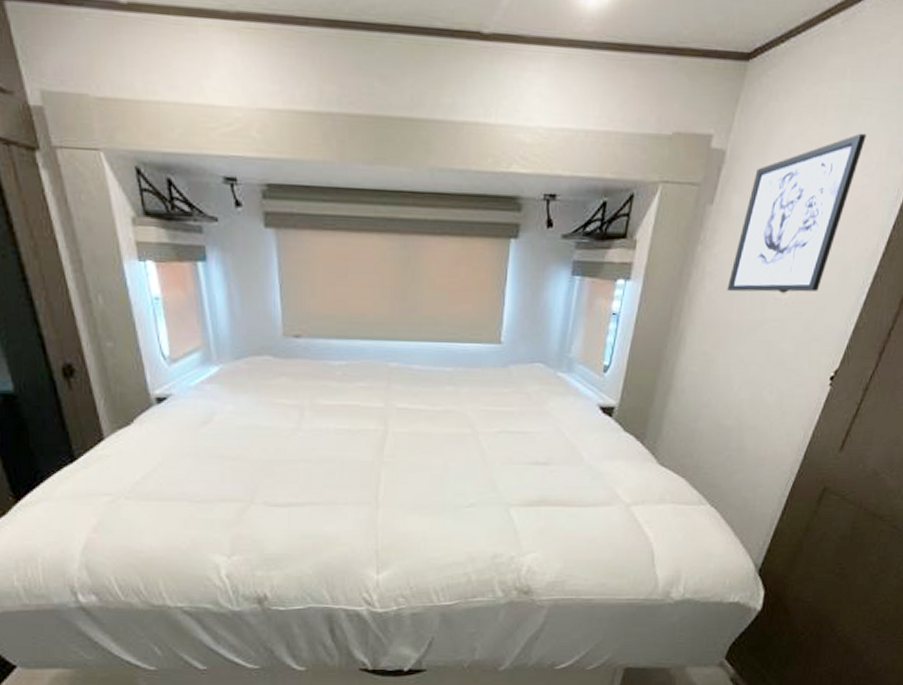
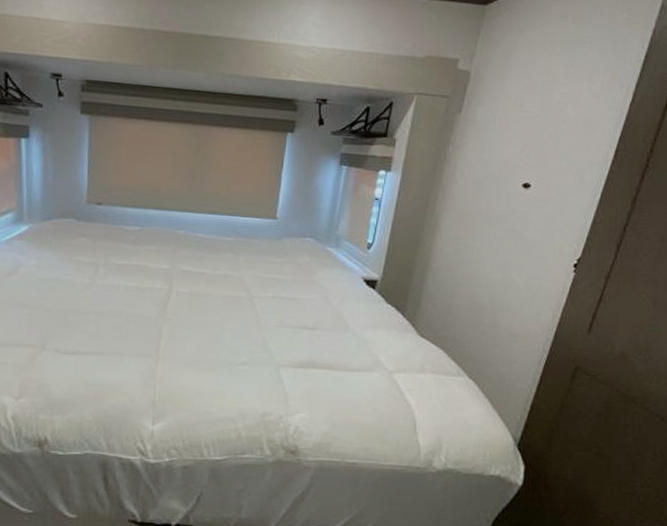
wall art: present [727,133,867,292] -> none [476,63,590,190]

